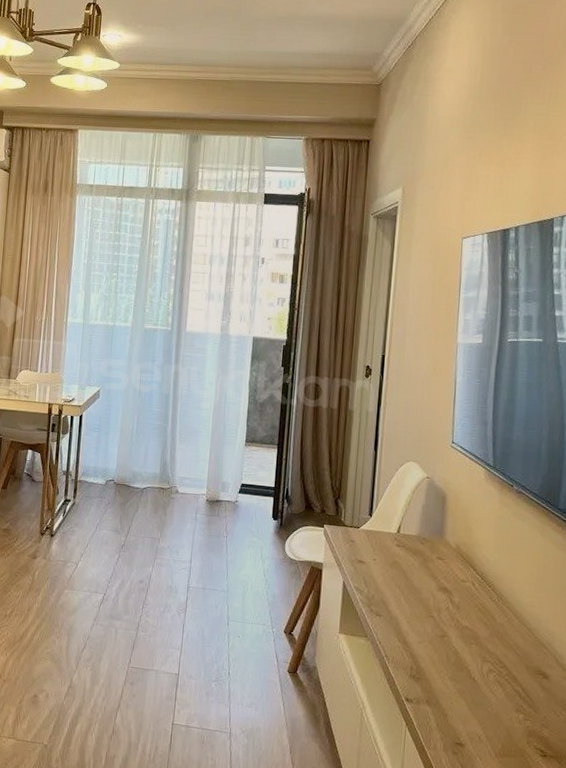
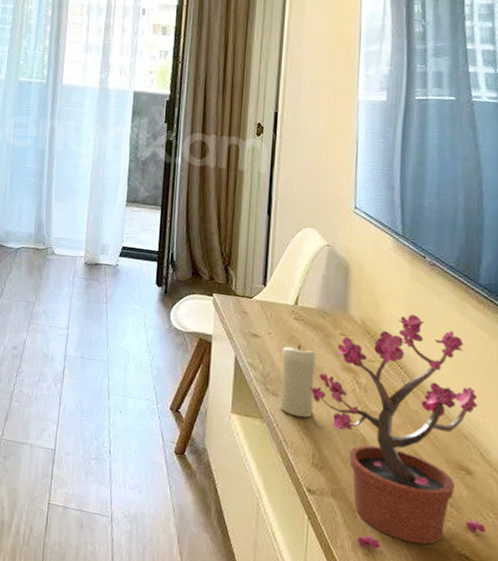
candle: none [382,568,415,635] -> present [279,344,316,418]
potted plant: none [408,537,559,749] -> present [308,314,486,549]

